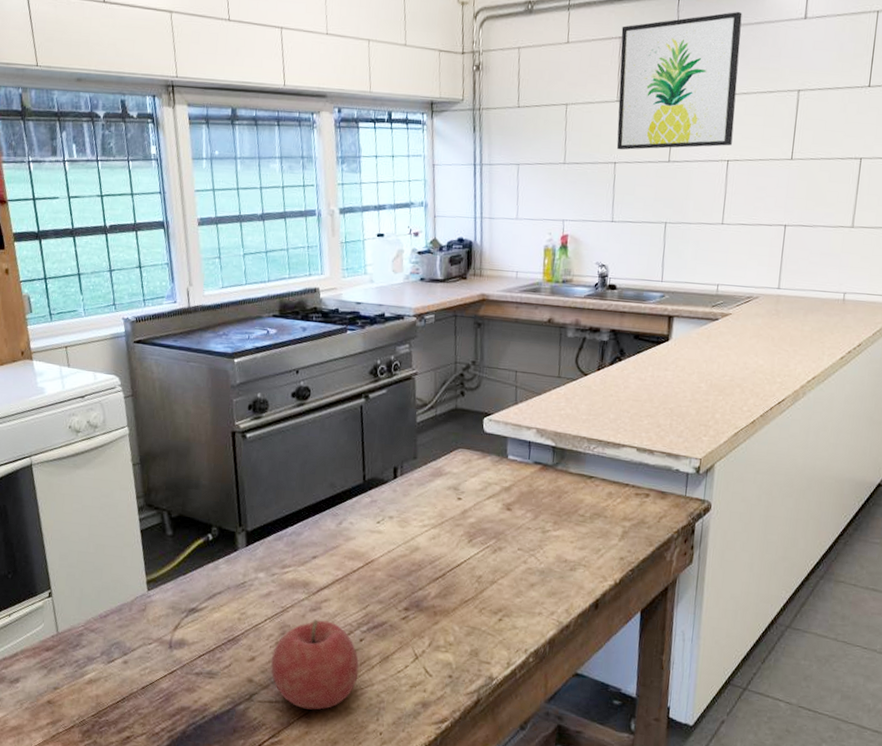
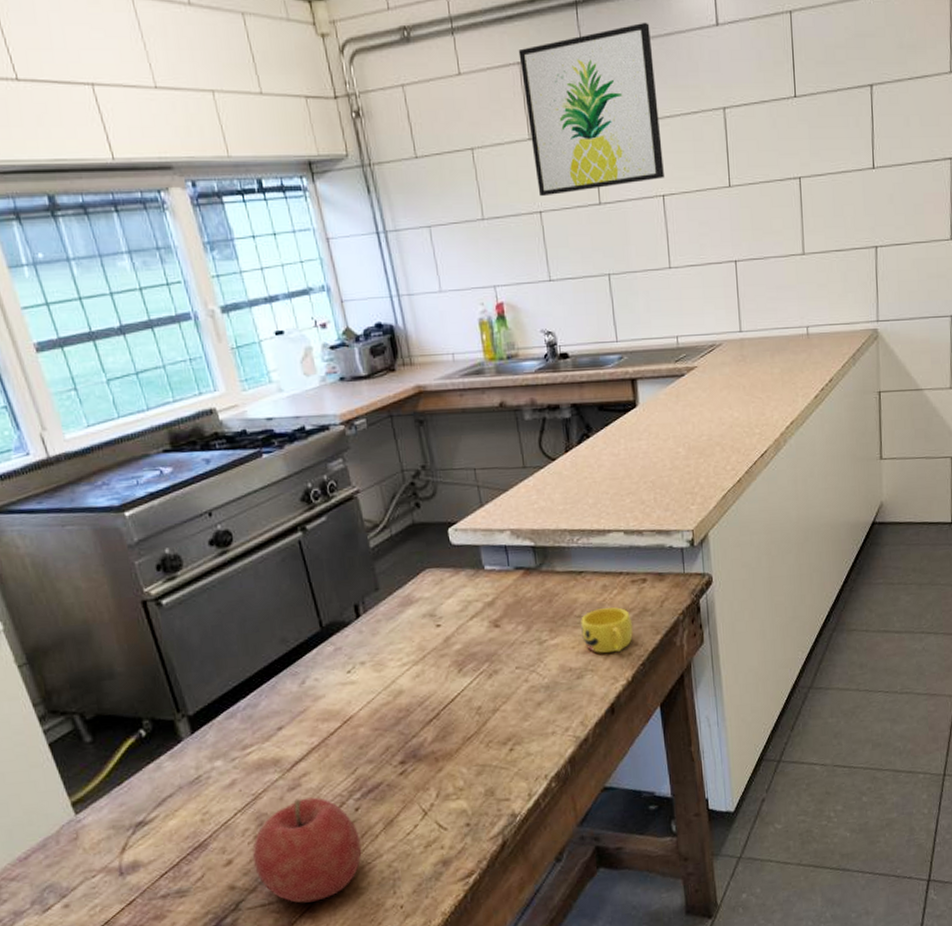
cup: none [581,512,629,554] -> present [581,607,633,653]

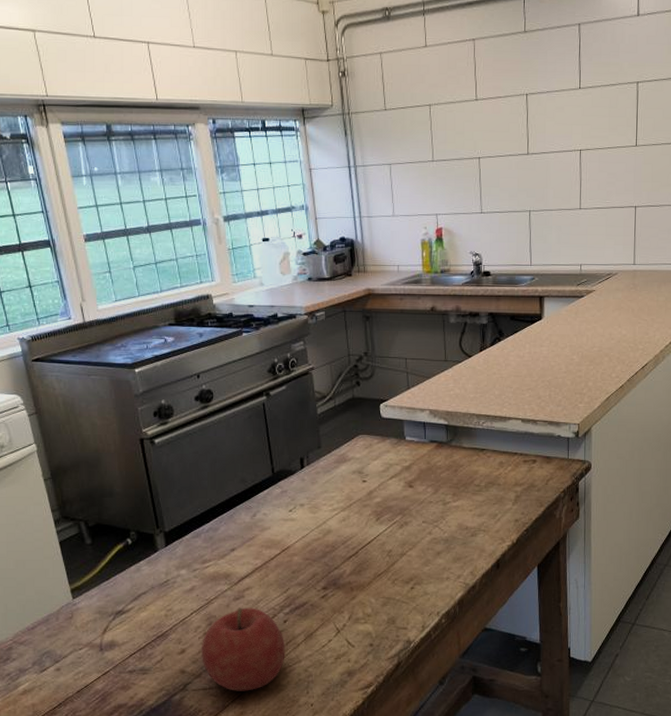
wall art: present [518,22,664,197] -> none [474,11,583,146]
cup: present [581,607,633,653] -> none [479,481,521,517]

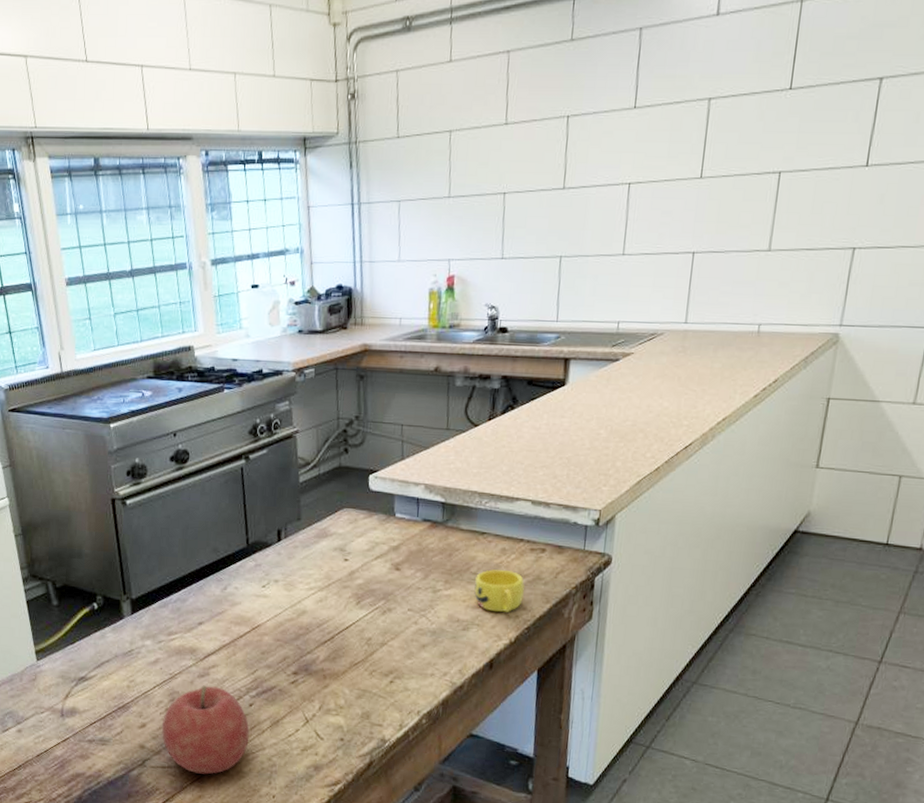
cup: none [479,481,521,517] -> present [474,569,524,612]

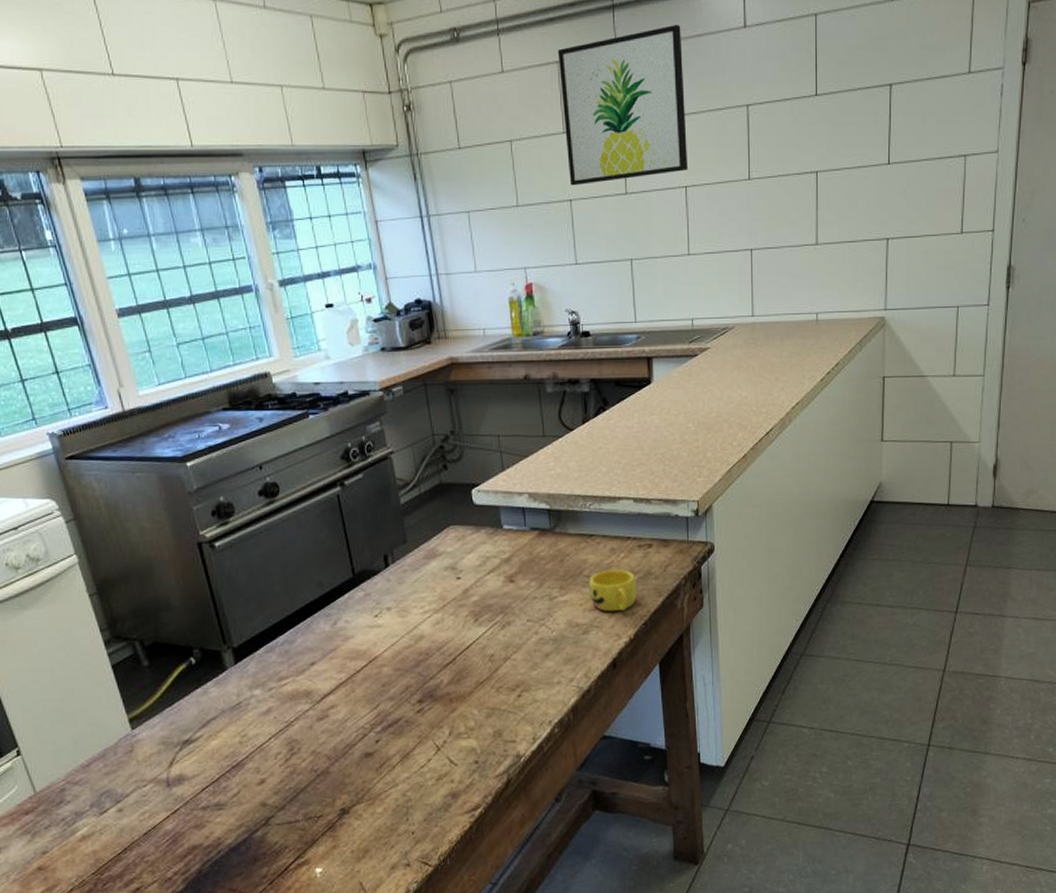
fruit: present [162,685,250,775] -> none [283,728,380,823]
wall art: none [506,12,646,179] -> present [557,24,688,186]

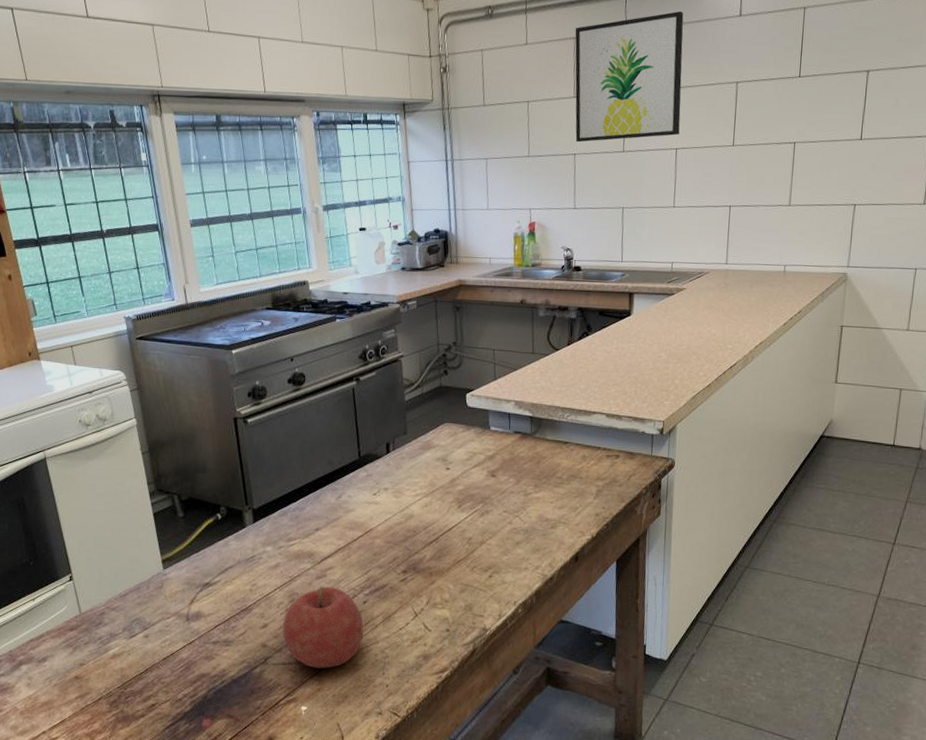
fruit: none [283,728,380,823] -> present [283,586,364,669]
cup: present [589,569,637,611] -> none [560,474,603,511]

